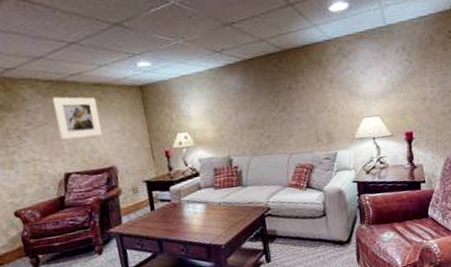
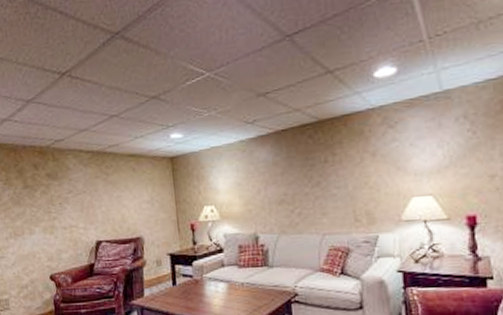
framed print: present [52,96,103,140] -> none [92,166,133,208]

